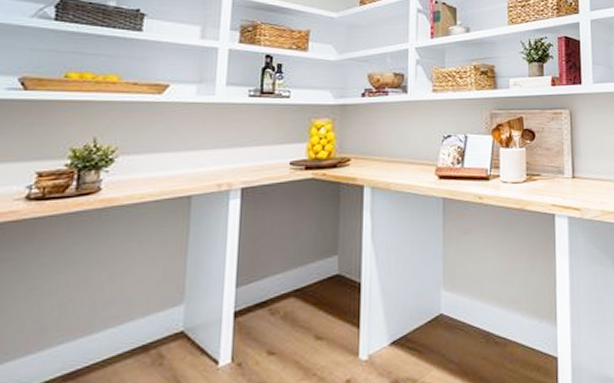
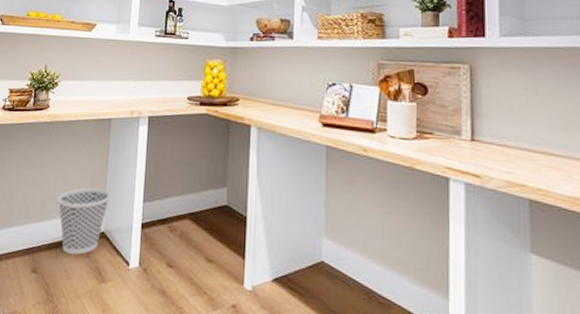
wastebasket: none [115,280,192,367] -> present [57,187,110,255]

